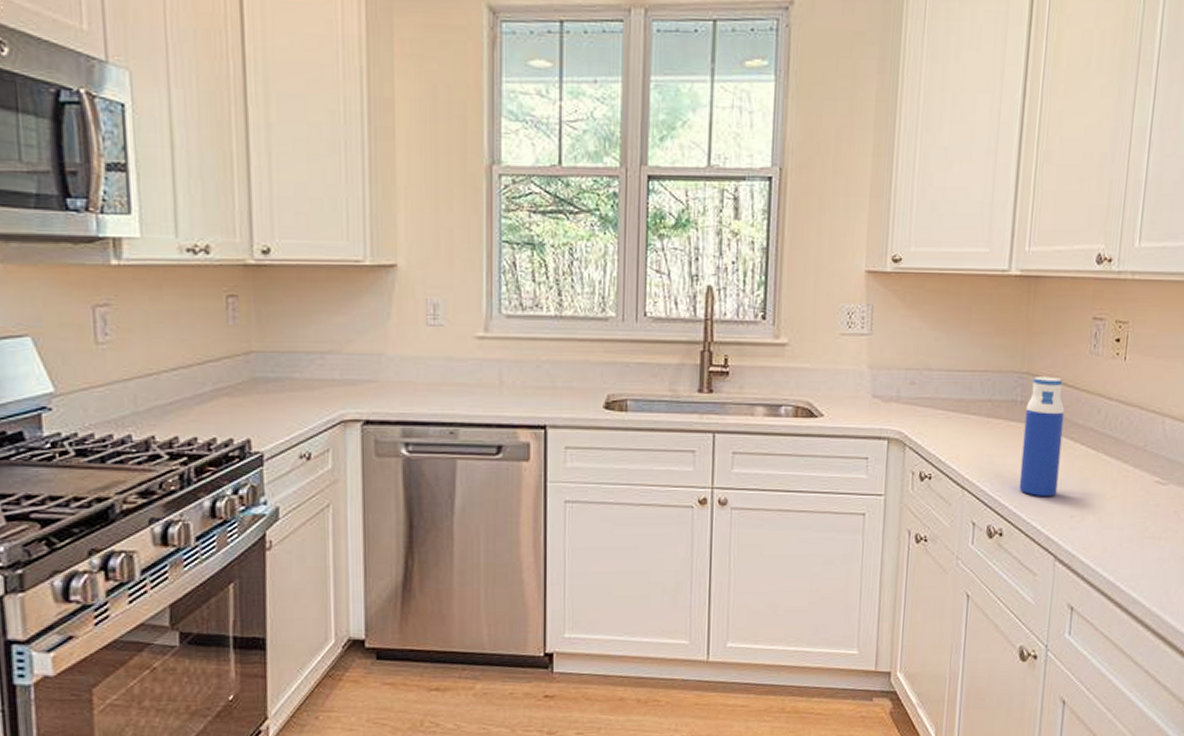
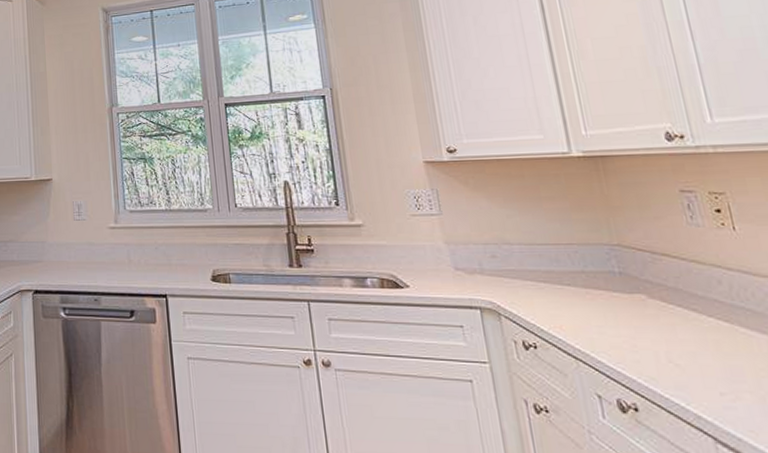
water bottle: present [1019,377,1065,497] -> none [627,248,694,372]

